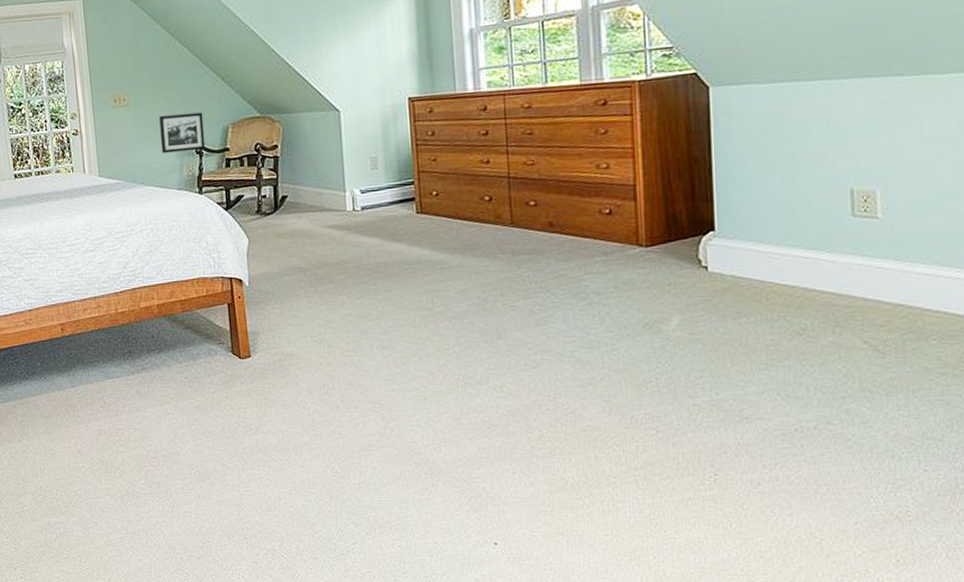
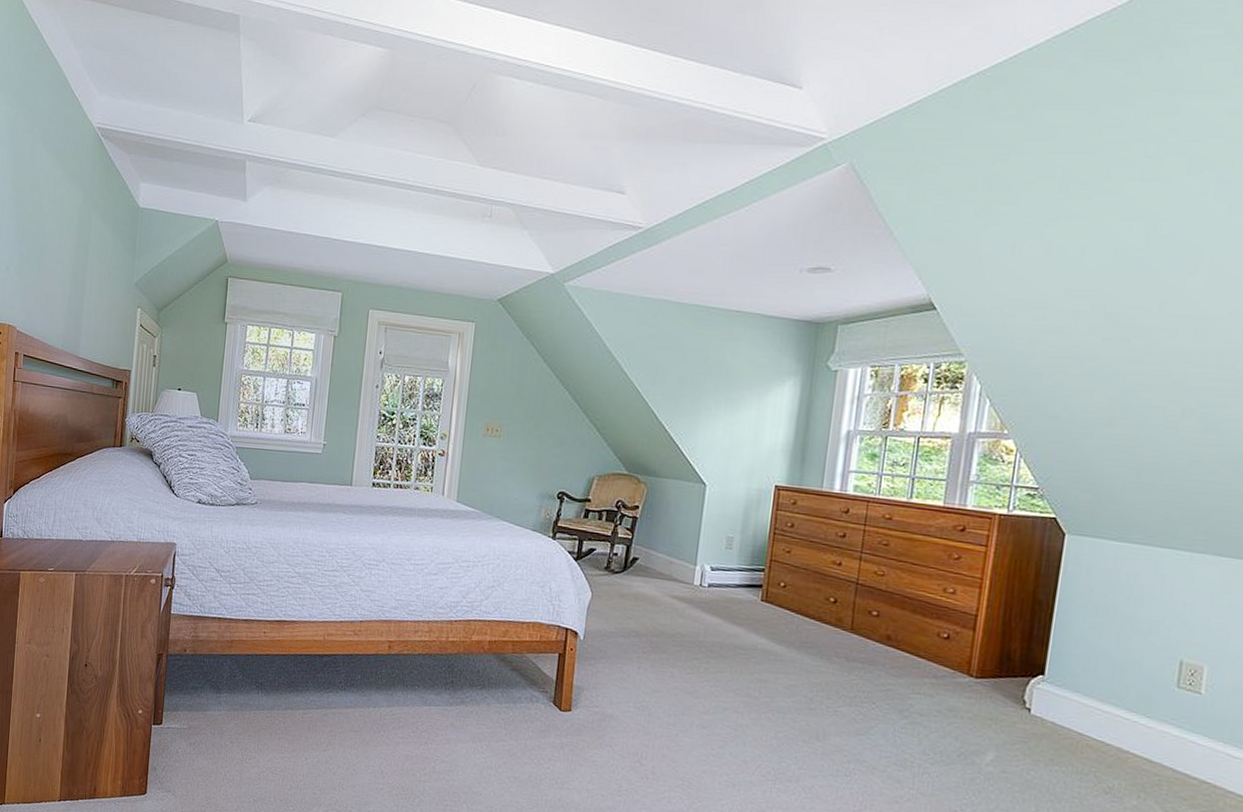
picture frame: present [159,112,206,154] -> none [524,453,572,496]

